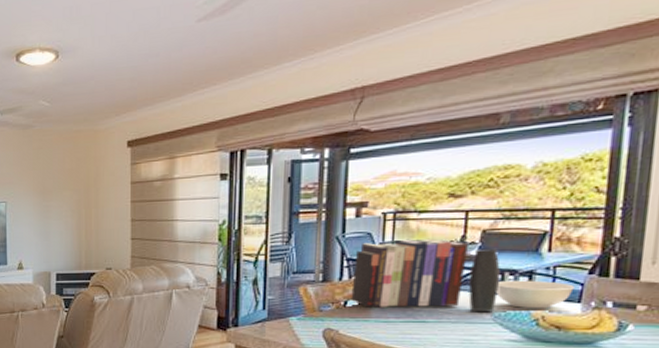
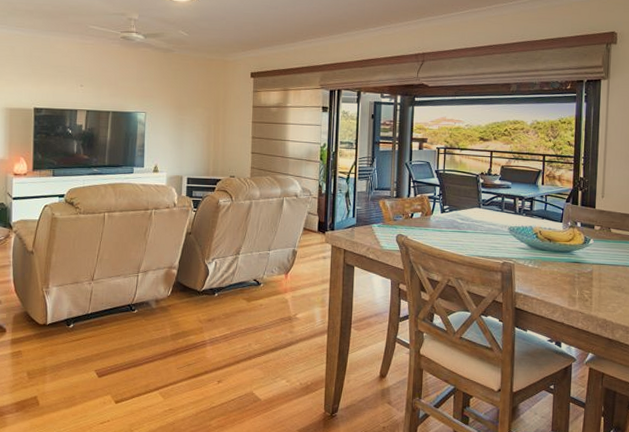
books: present [351,238,468,307] -> none [416,168,493,222]
vase: present [468,248,501,312] -> none [493,179,514,227]
bowl: present [496,280,574,309] -> none [511,203,558,226]

